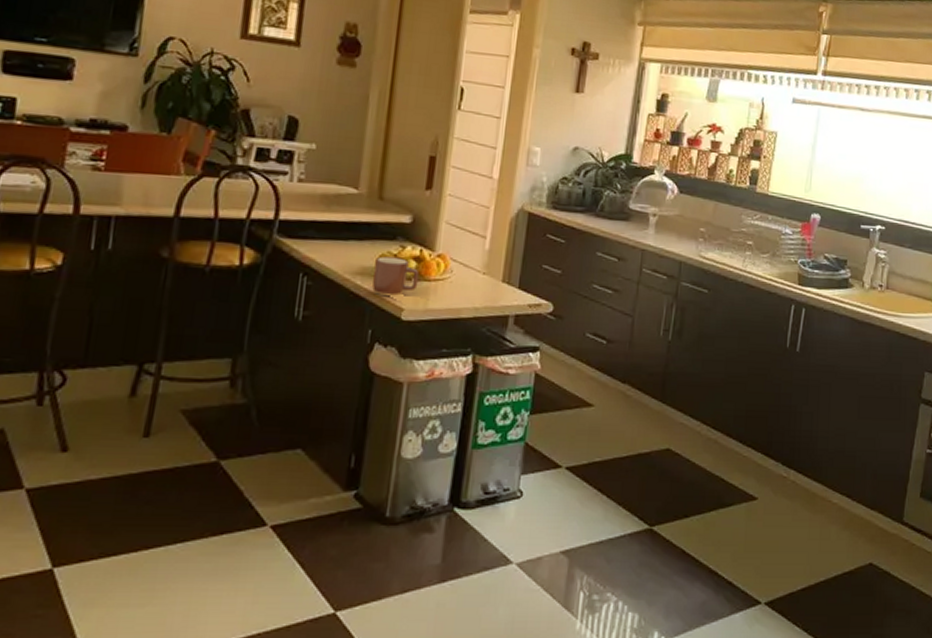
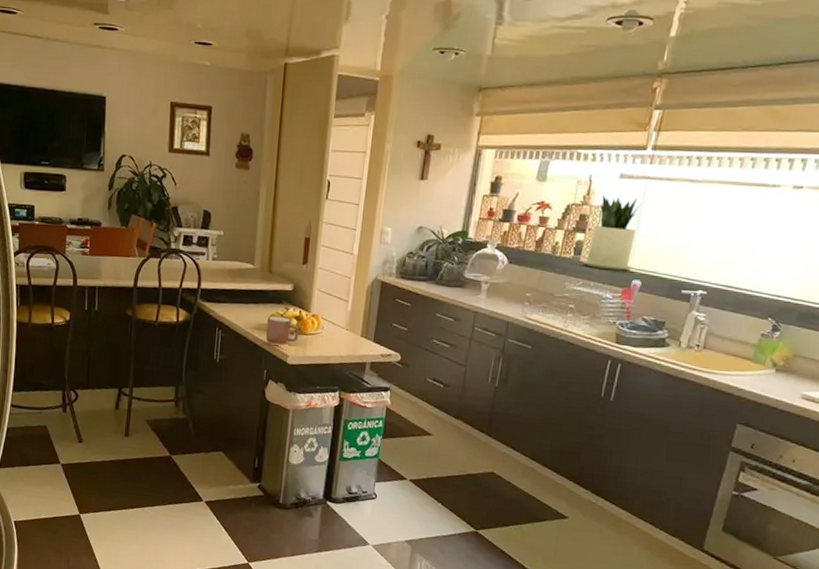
planter: none [759,121,815,204] -> present [582,196,641,271]

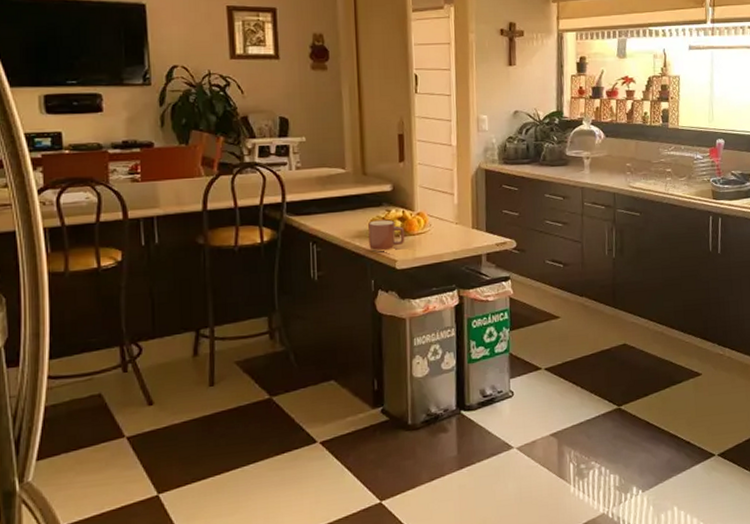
planter: present [582,196,641,271] -> none [671,66,715,133]

